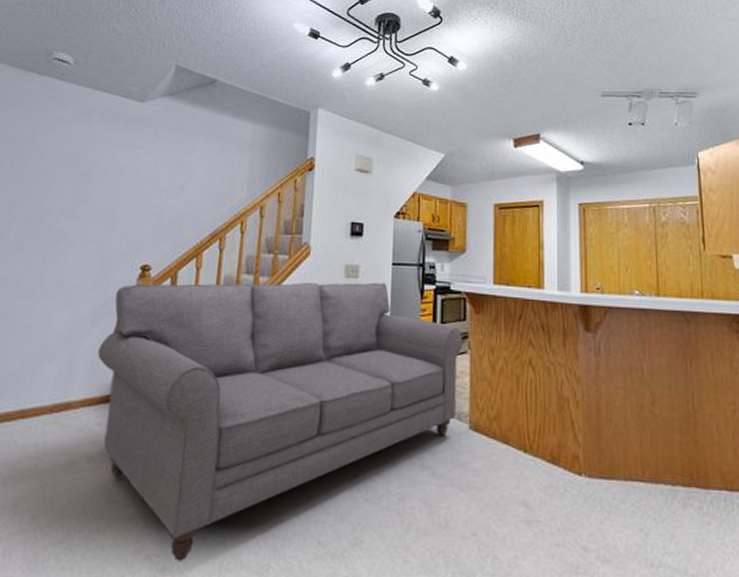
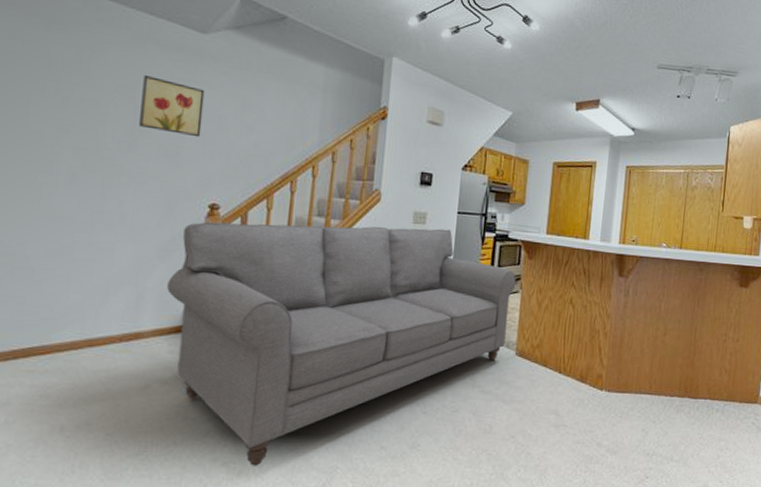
wall art: none [81,145,141,200] -> present [139,75,205,138]

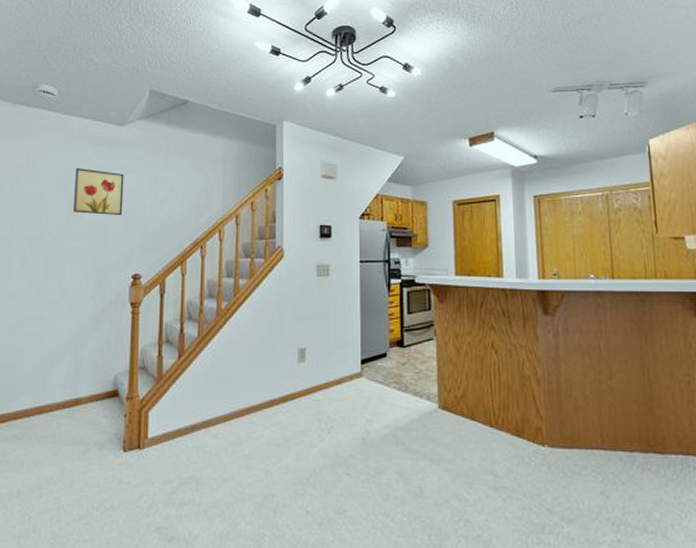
sofa: present [167,221,516,466] -> none [100,279,429,532]

